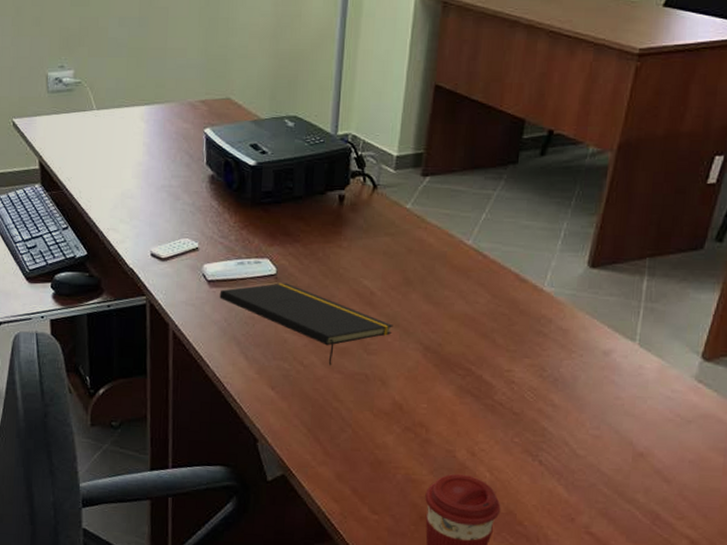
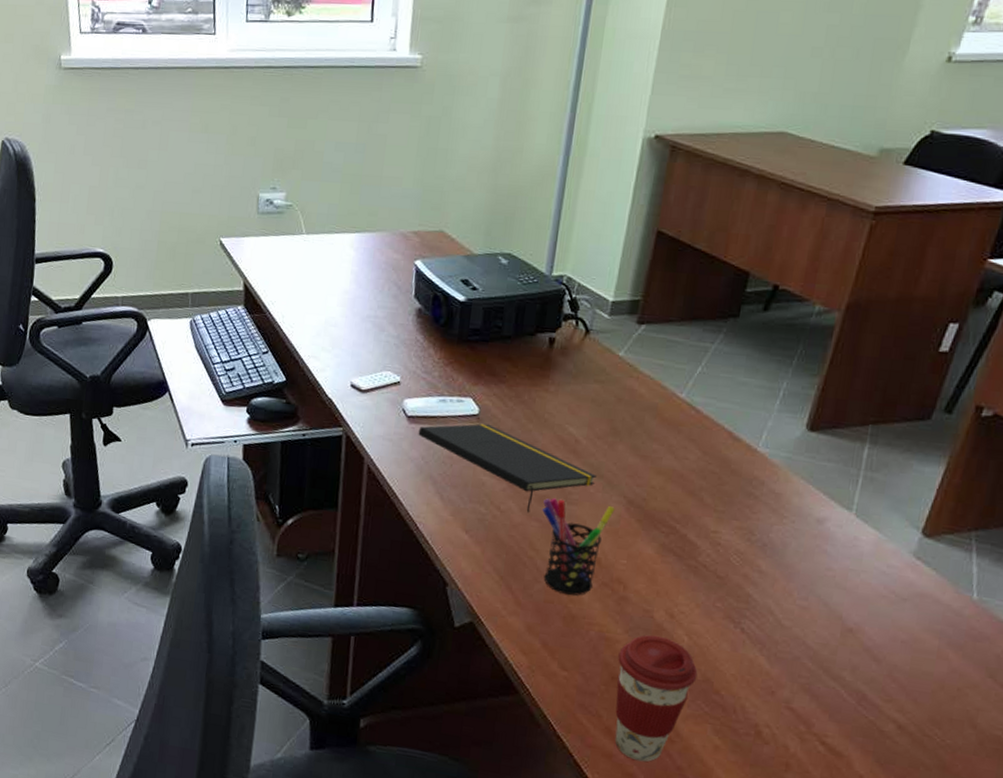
pen holder: none [344,350,413,442] -> present [542,498,615,596]

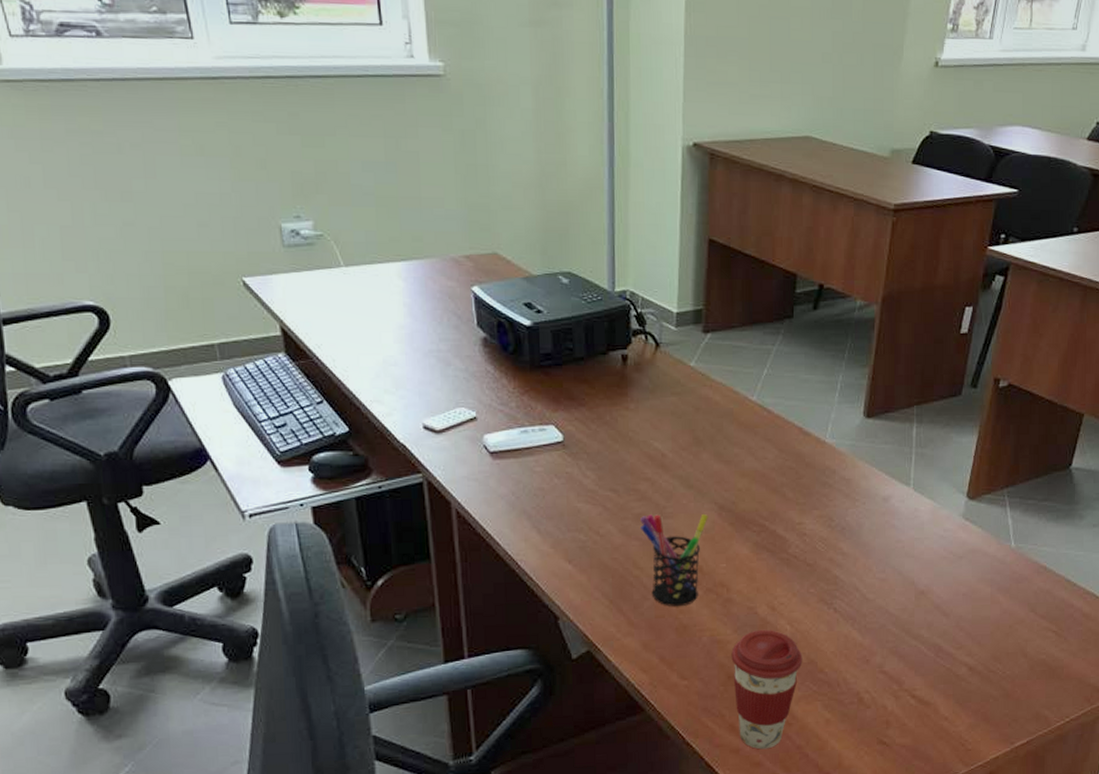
notepad: present [418,423,597,513] -> none [504,450,687,534]

